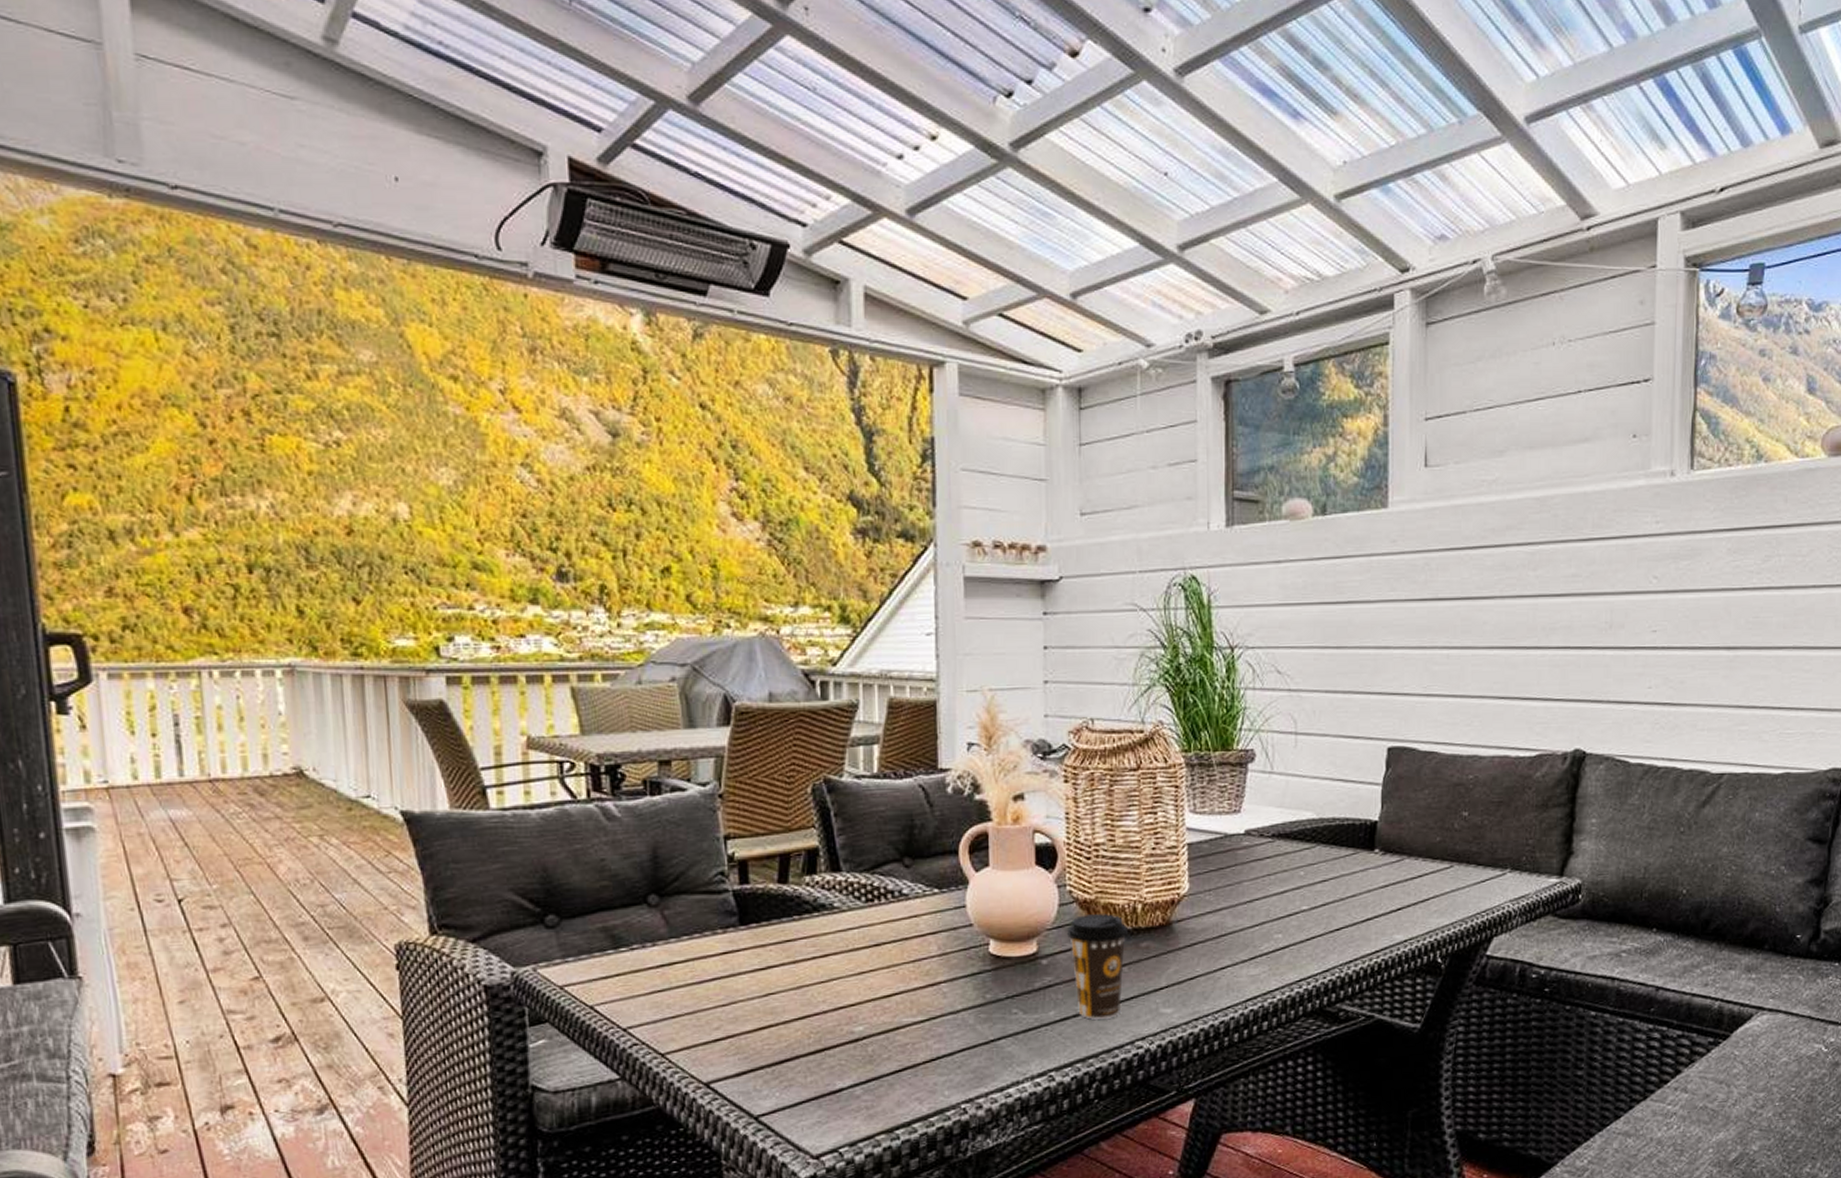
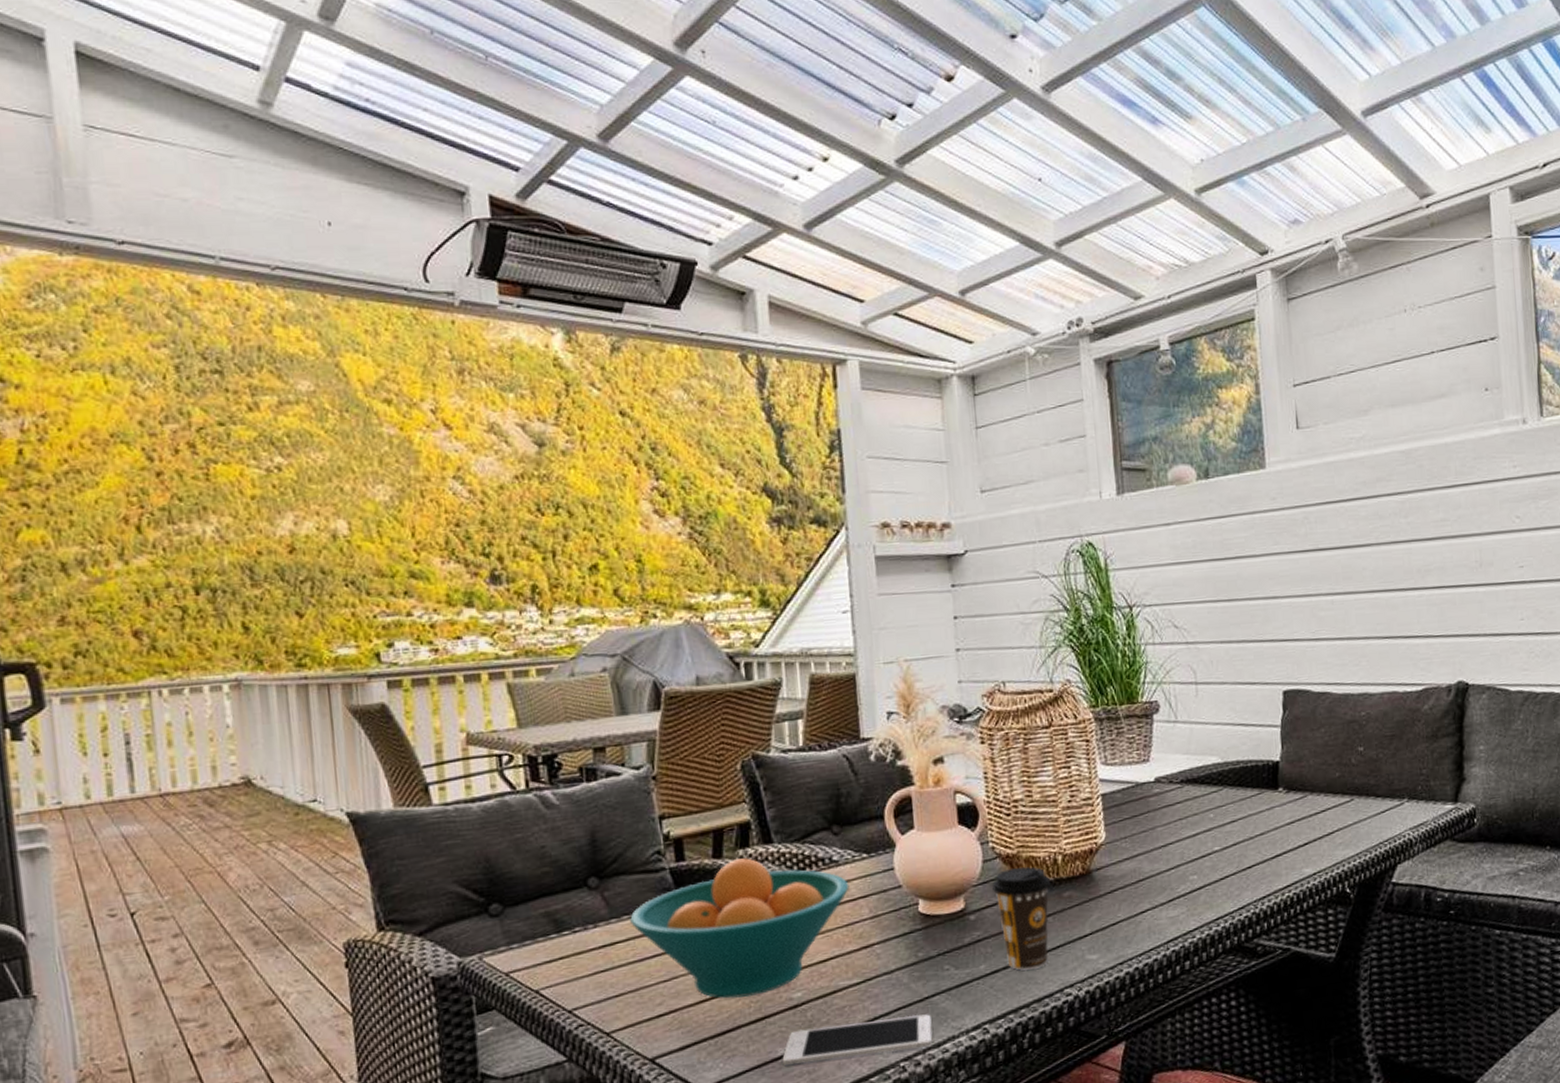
fruit bowl: none [690,885,918,1028] -> present [630,858,850,999]
cell phone: none [840,1057,996,1100] -> present [782,1014,933,1066]

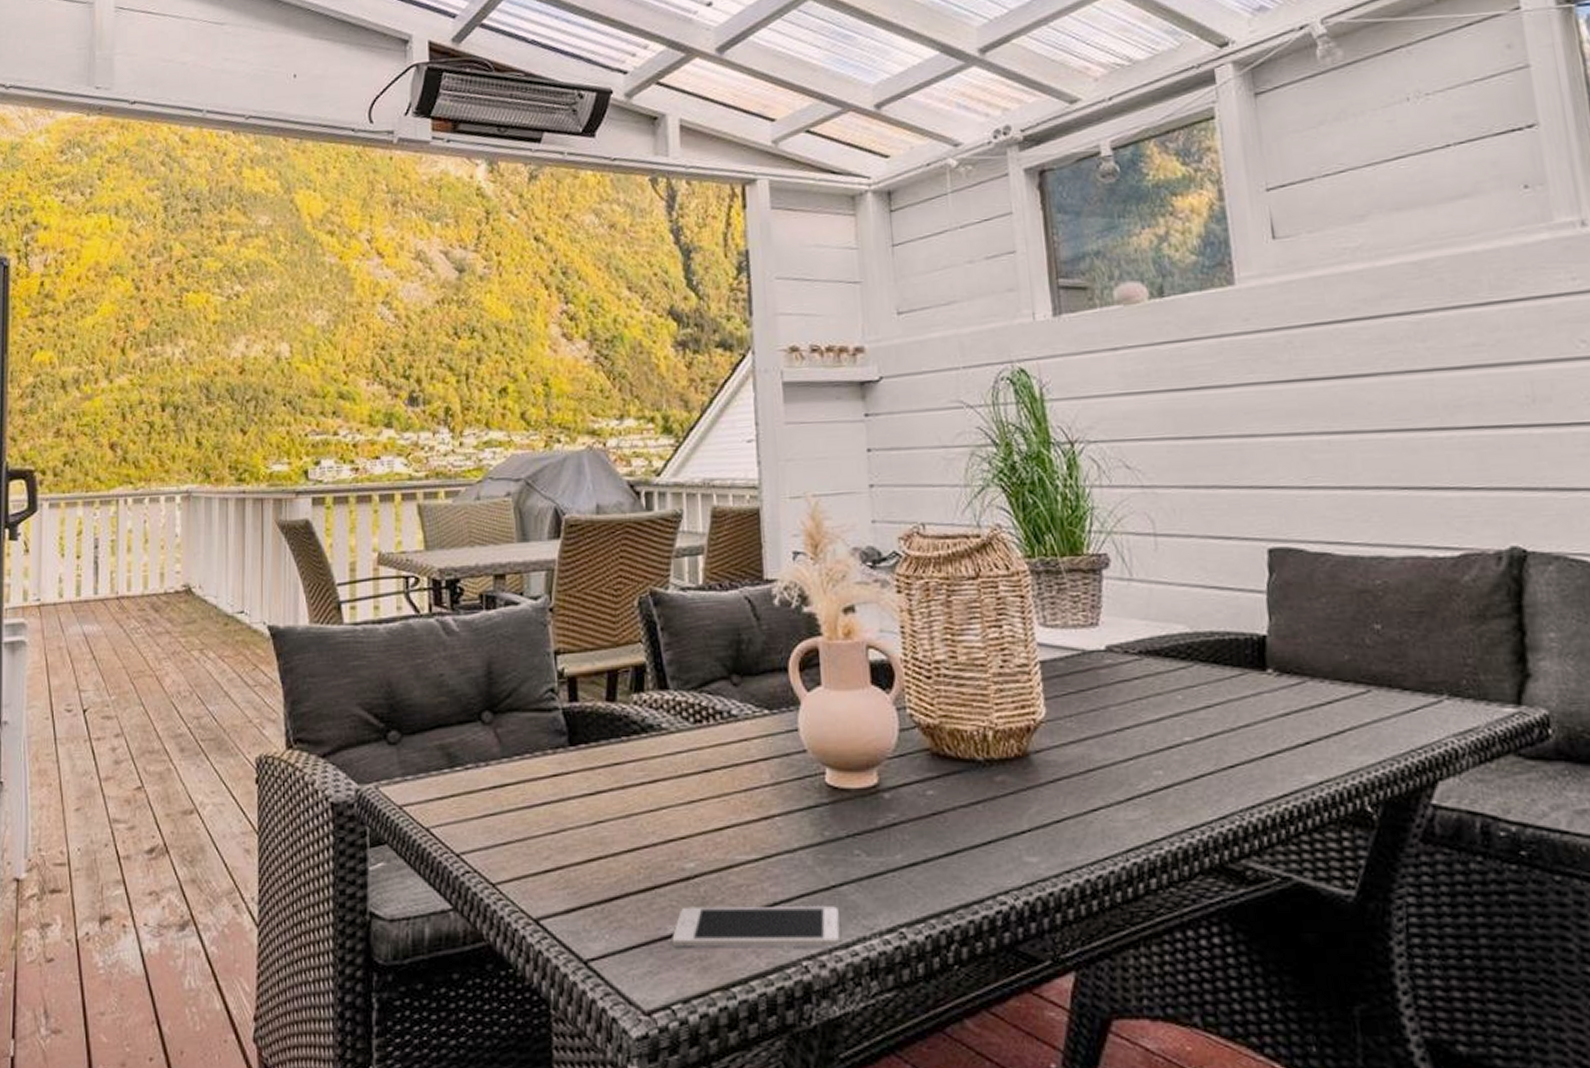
fruit bowl: present [630,858,850,999] -> none [521,704,749,862]
coffee cup: present [992,867,1051,971] -> none [910,741,980,866]

